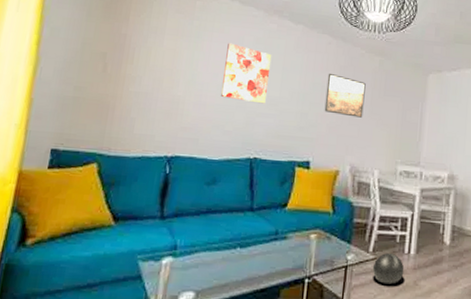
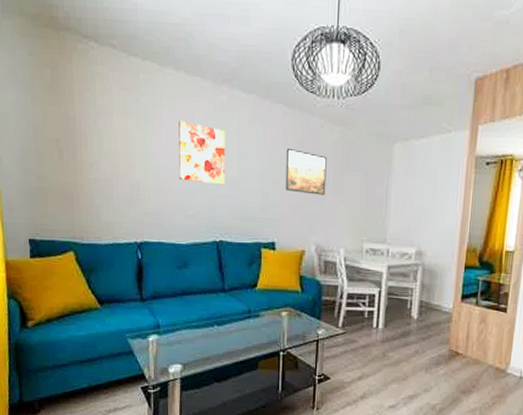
decorative ball: present [372,252,404,285] -> none [342,327,373,356]

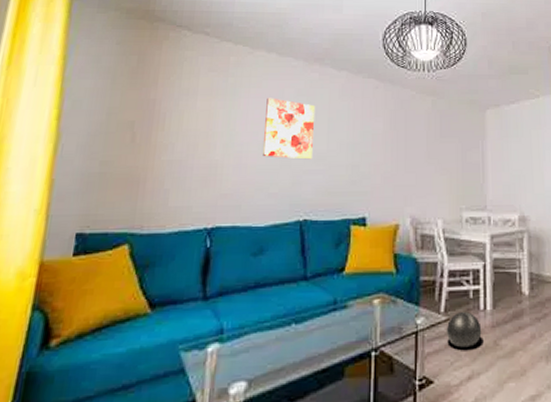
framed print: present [285,147,327,195] -> none [377,119,420,164]
decorative ball: none [342,327,373,356] -> present [446,311,482,348]

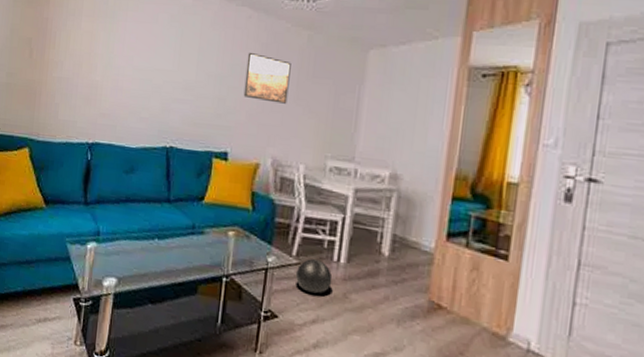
wall art: present [263,98,316,160] -> none [137,22,188,89]
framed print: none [377,119,420,164] -> present [243,52,291,104]

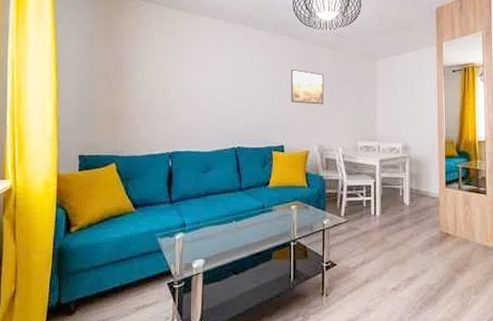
decorative ball: present [295,258,333,294] -> none [345,215,373,242]

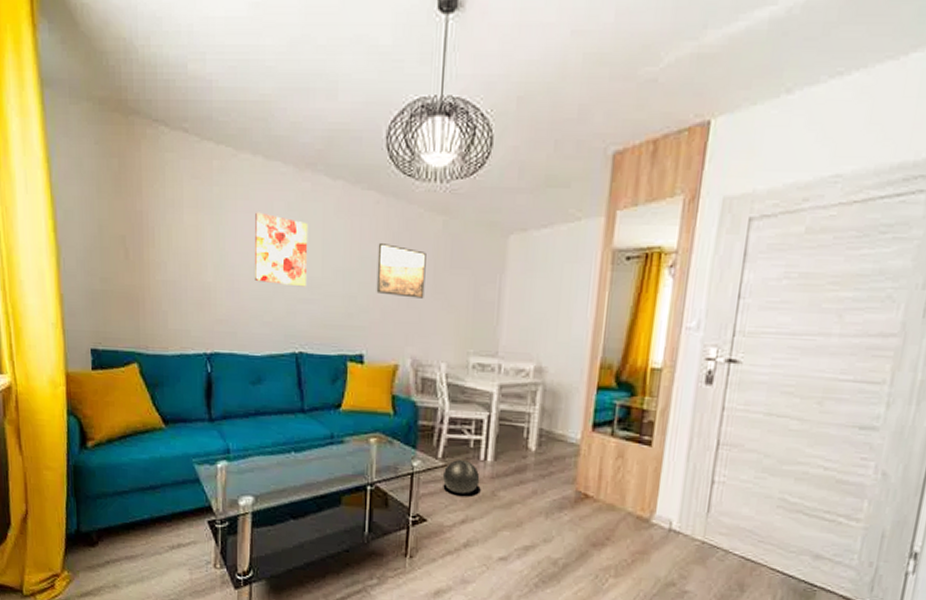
wall art: none [205,53,242,101] -> present [255,212,309,287]
decorative ball: none [345,215,373,242] -> present [442,459,480,494]

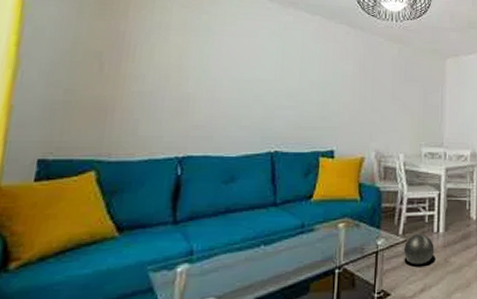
wall art: present [255,212,309,287] -> none [236,36,289,96]
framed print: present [376,242,426,299] -> none [346,62,386,104]

